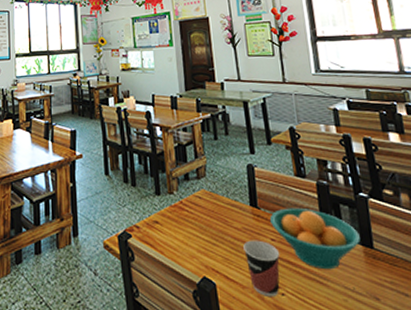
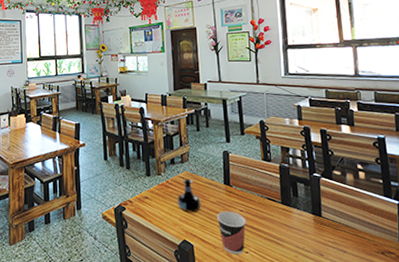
tequila bottle: none [194,198,223,242] -> present [177,178,201,213]
fruit bowl: present [269,207,360,270] -> none [239,185,312,234]

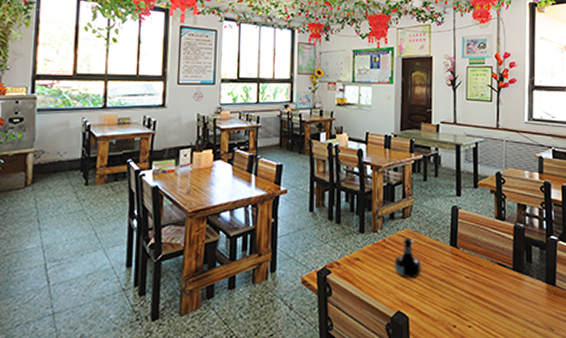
cup: present [217,211,246,255] -> none [439,277,471,330]

